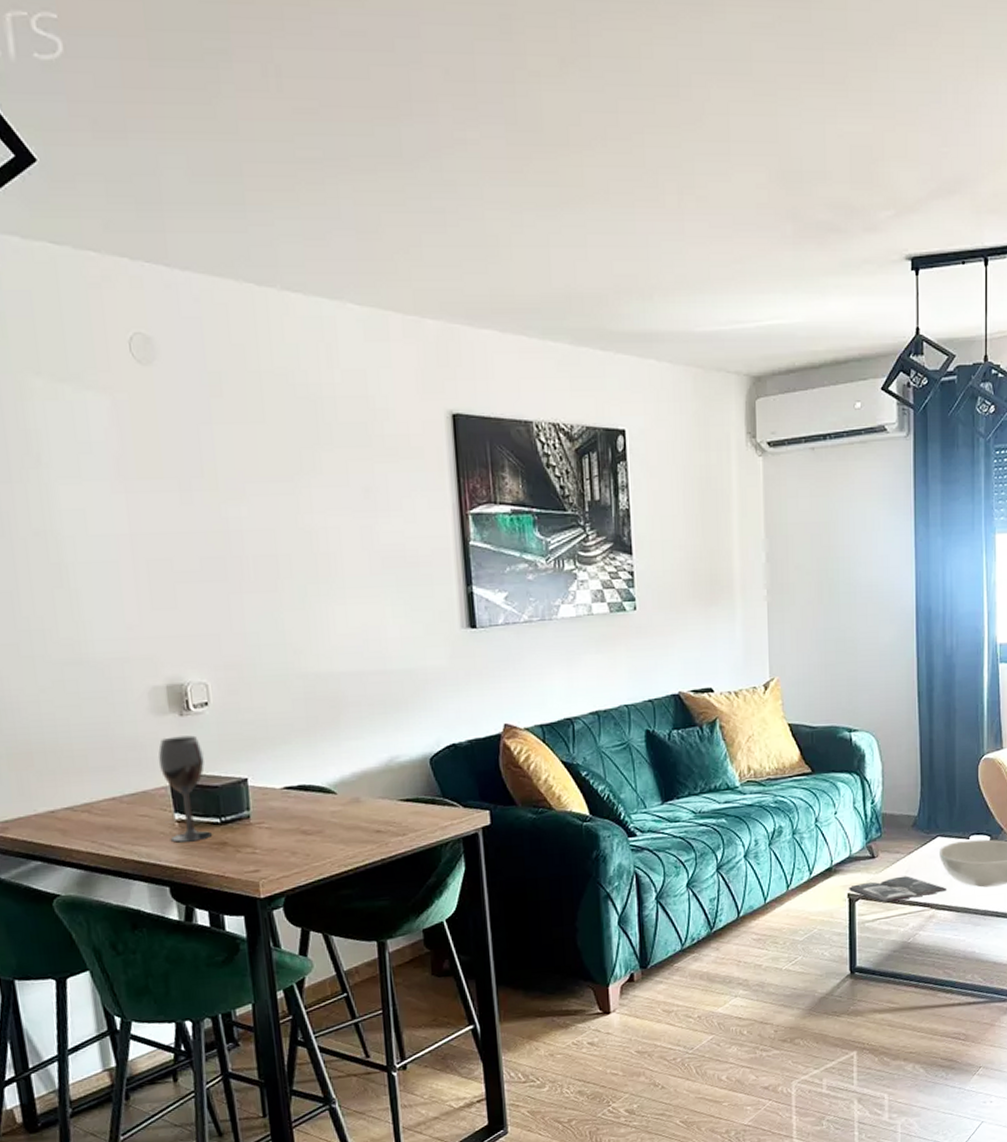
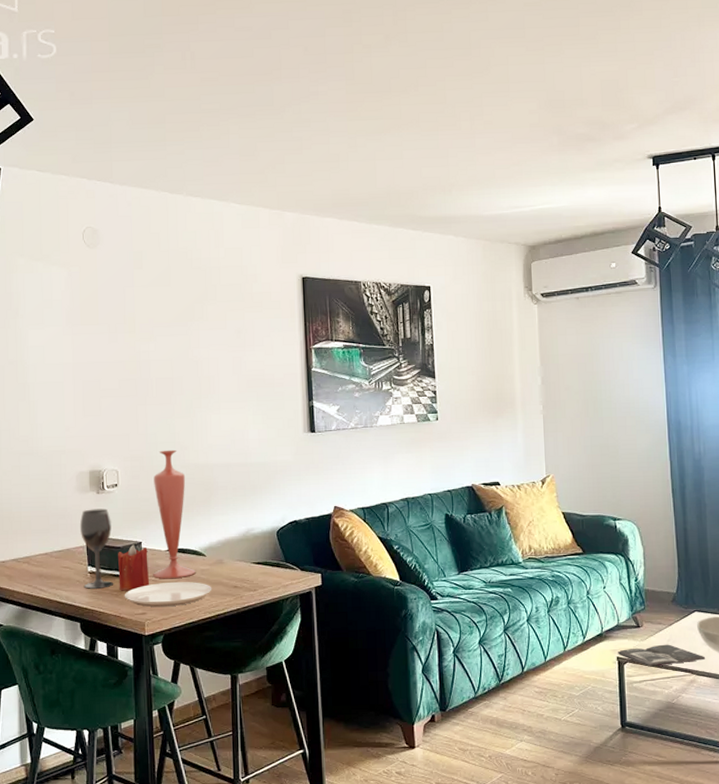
candle: none [215,782,263,844] -> present [118,544,150,591]
plate: none [227,827,348,862] -> present [124,581,212,608]
vase: none [258,654,324,826] -> present [152,449,196,579]

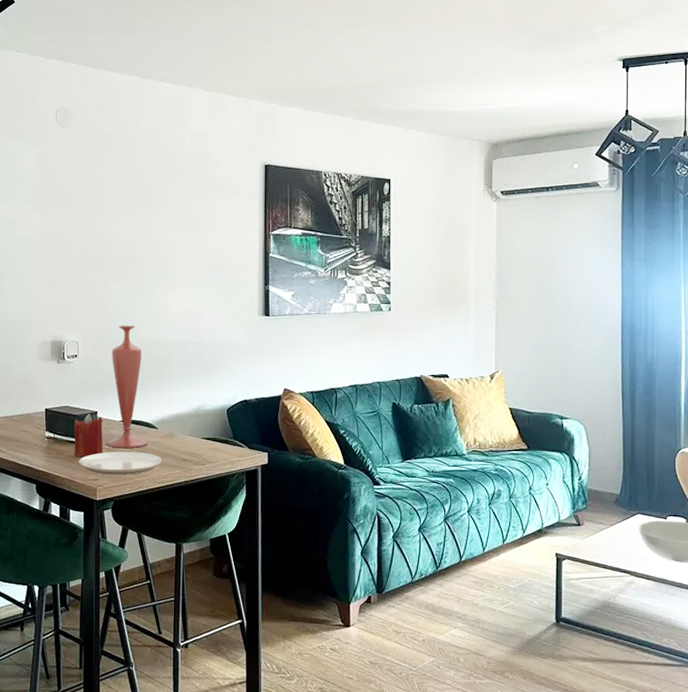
wine glass: present [79,508,113,589] -> none [39,377,71,453]
magazine: present [618,644,706,667] -> none [557,544,646,566]

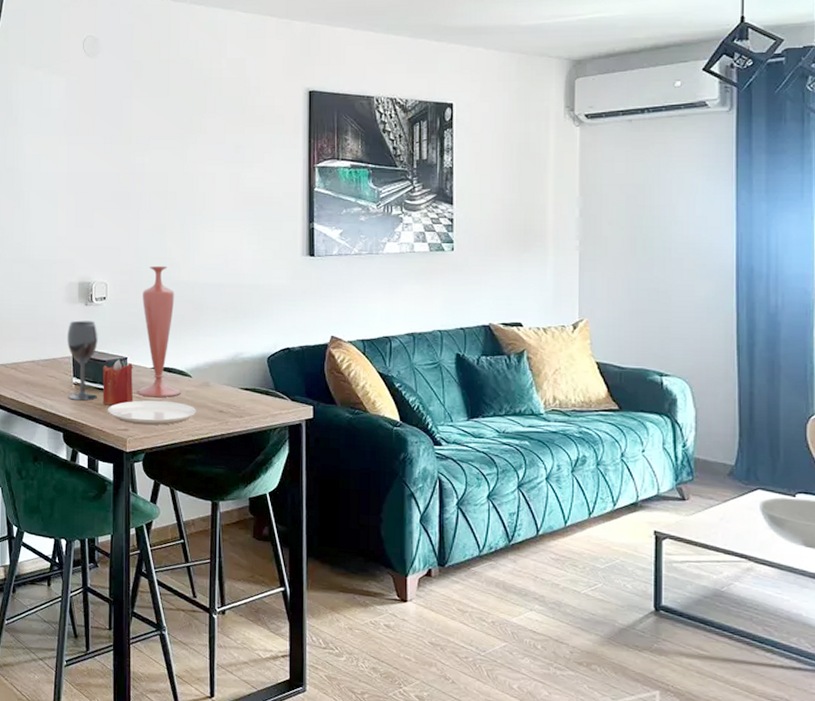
wine glass: none [39,377,71,453] -> present [66,320,99,401]

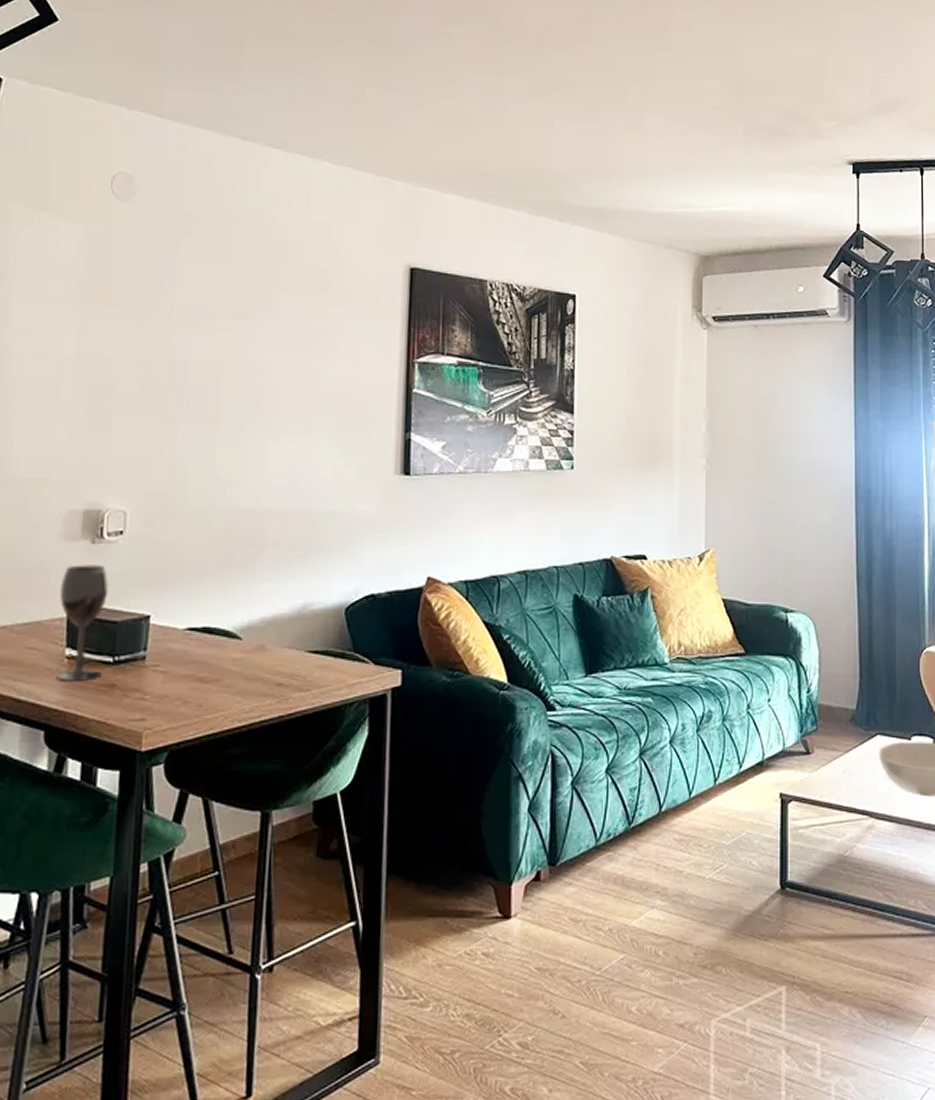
candle: present [102,359,134,406] -> none [109,619,158,686]
plate: present [107,400,197,426] -> none [115,674,247,711]
vase: present [136,265,181,398] -> none [160,486,225,671]

